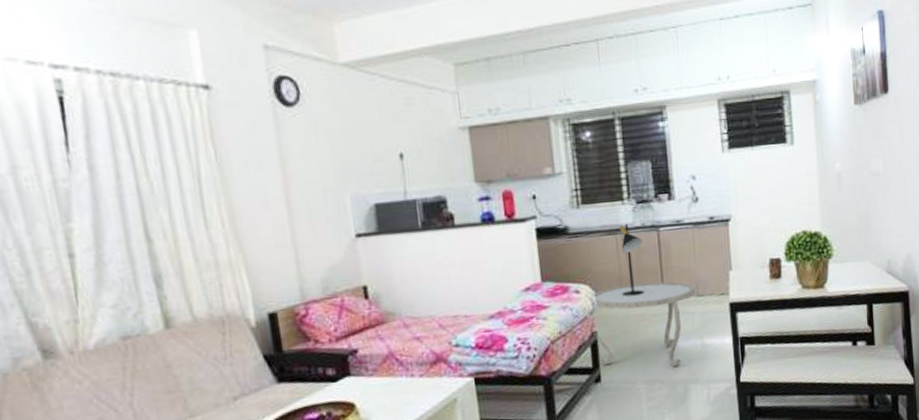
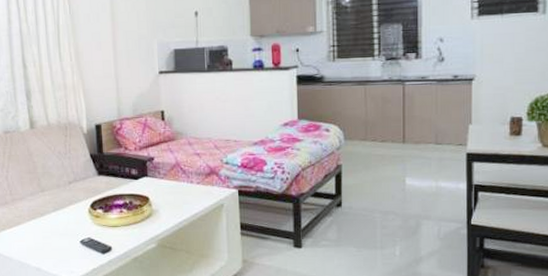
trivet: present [589,281,695,367] -> none [336,128,434,203]
table lamp: present [619,223,644,297] -> none [367,77,389,138]

